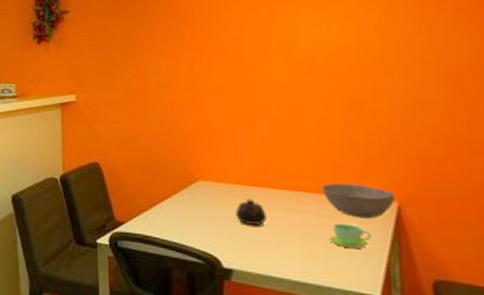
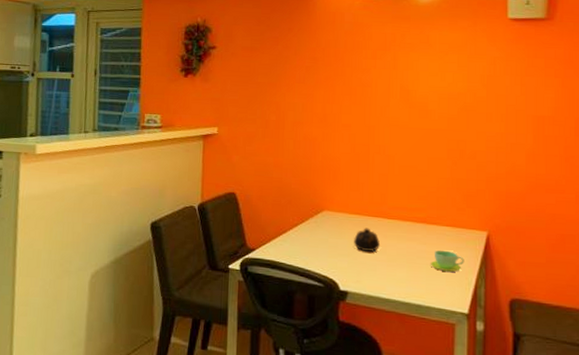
bowl: present [321,183,395,219] -> none [427,215,486,246]

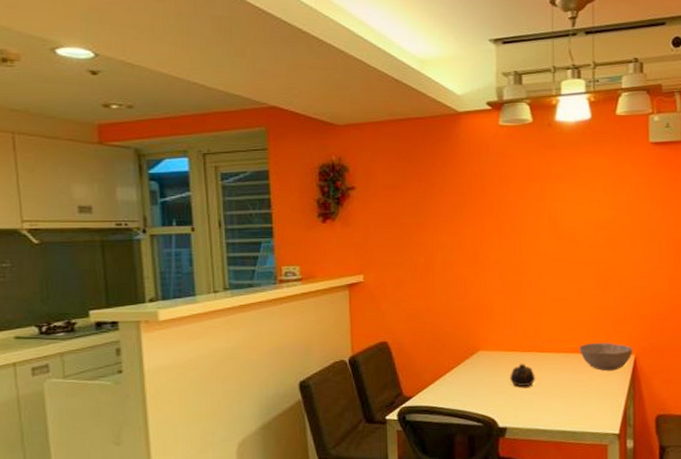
bowl: none [427,215,486,246] -> present [578,343,633,371]
cup: present [430,250,464,272] -> none [583,376,615,397]

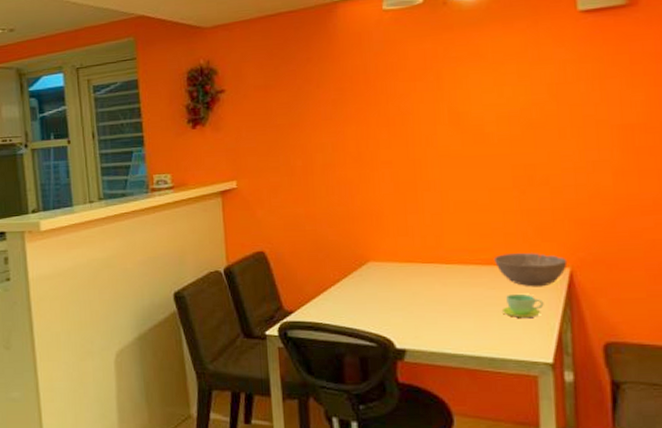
teapot: present [510,363,535,386] -> none [407,276,439,303]
cup: none [583,376,615,397] -> present [501,293,544,318]

